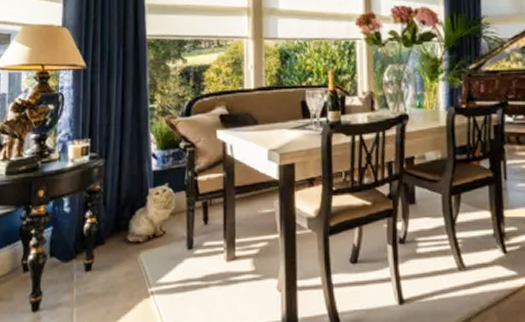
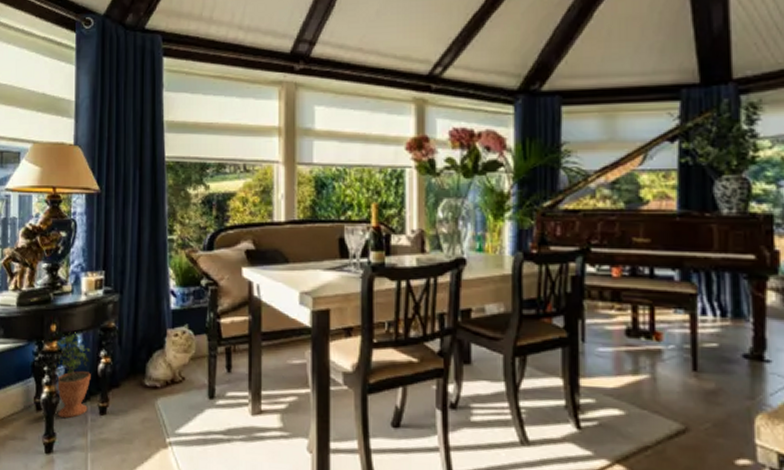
potted plant: none [42,196,77,277] -> present [55,332,91,419]

